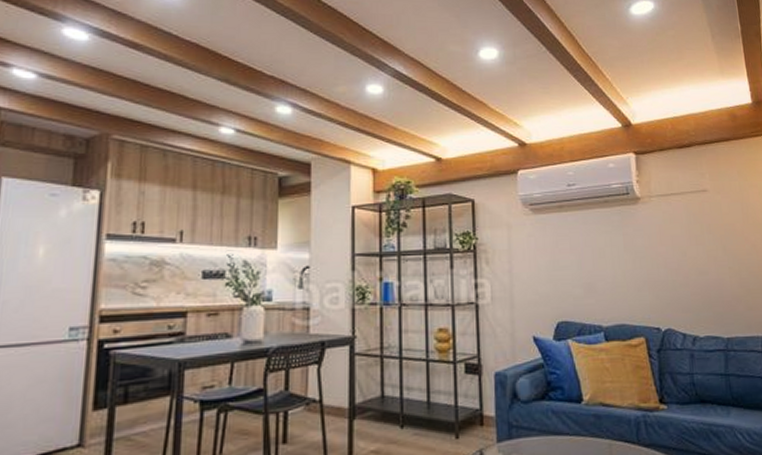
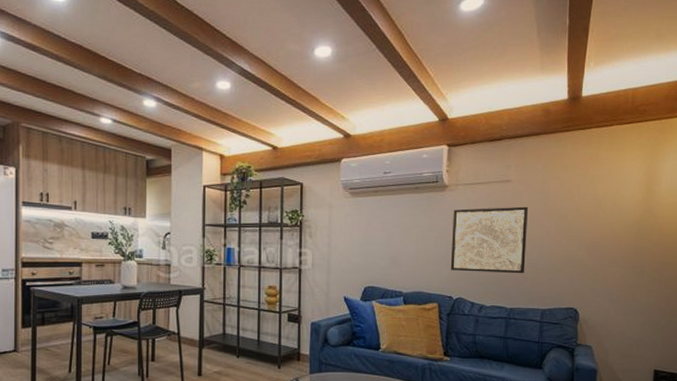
wall art: none [649,218,737,297] -> present [450,206,528,274]

